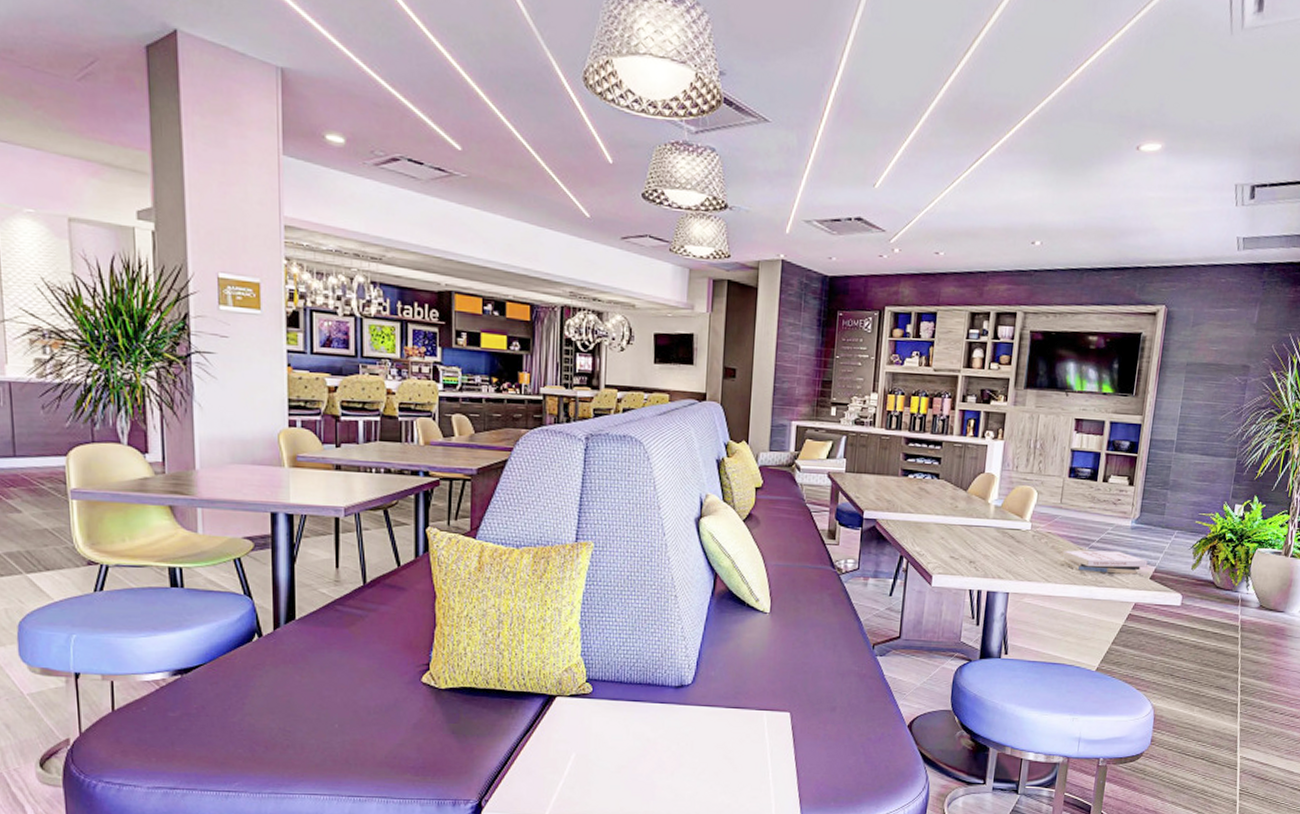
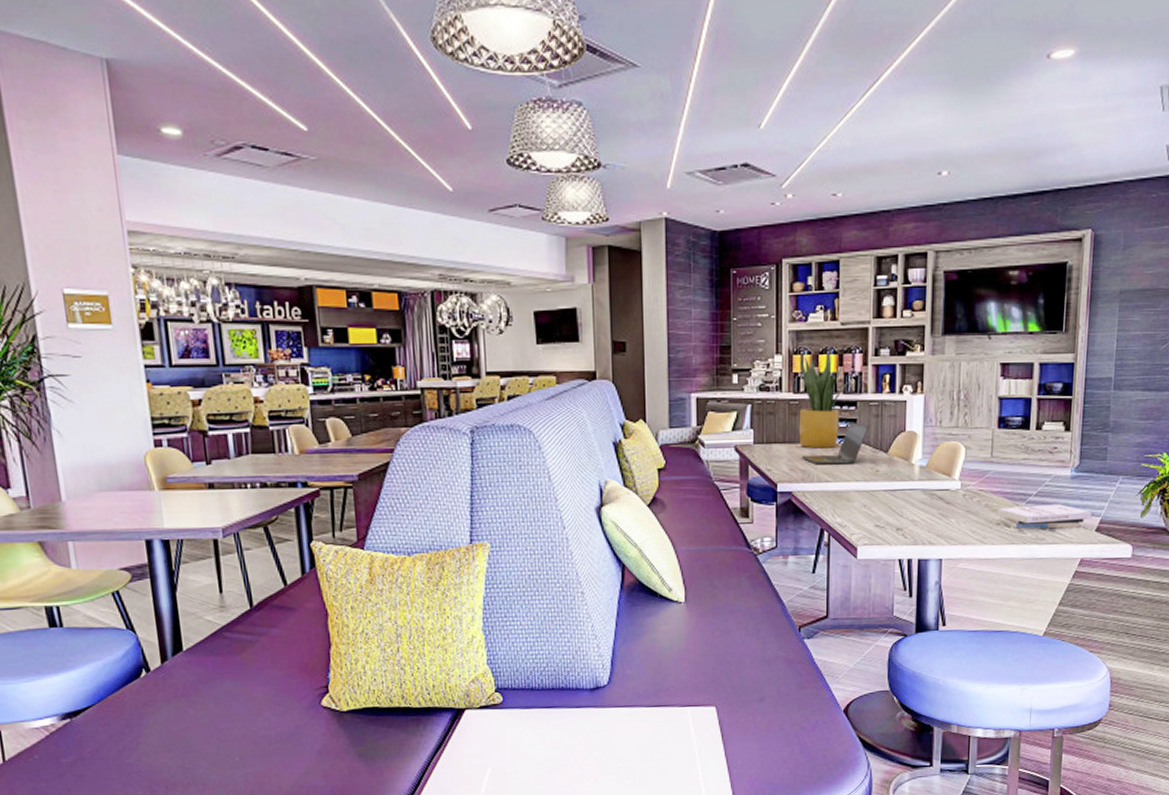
planter: none [887,397,936,483] -> present [798,354,849,449]
laptop: none [888,460,952,500] -> present [801,422,869,466]

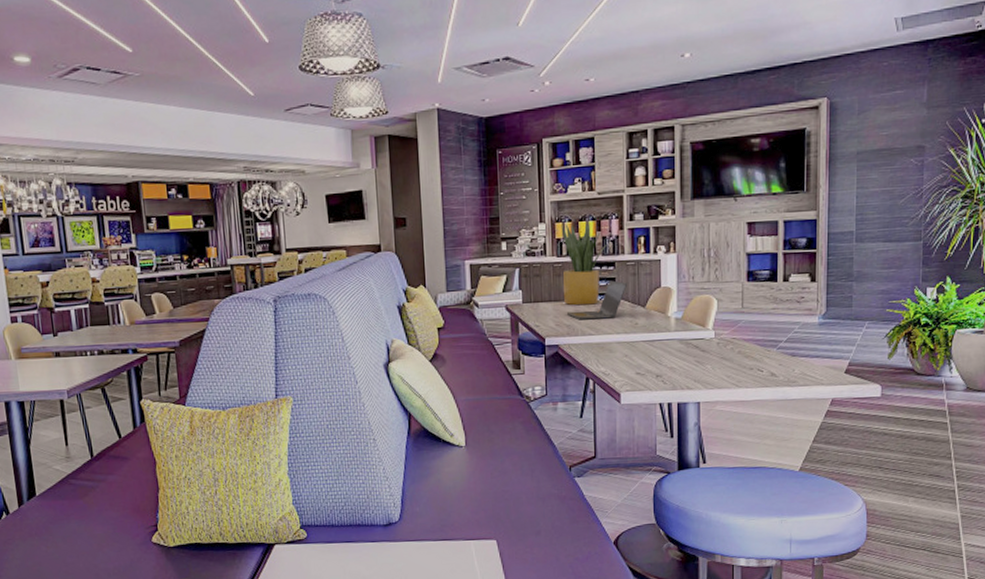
books: present [997,504,1092,529] -> none [750,349,840,373]

